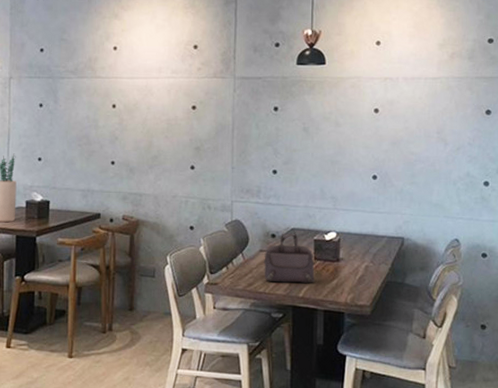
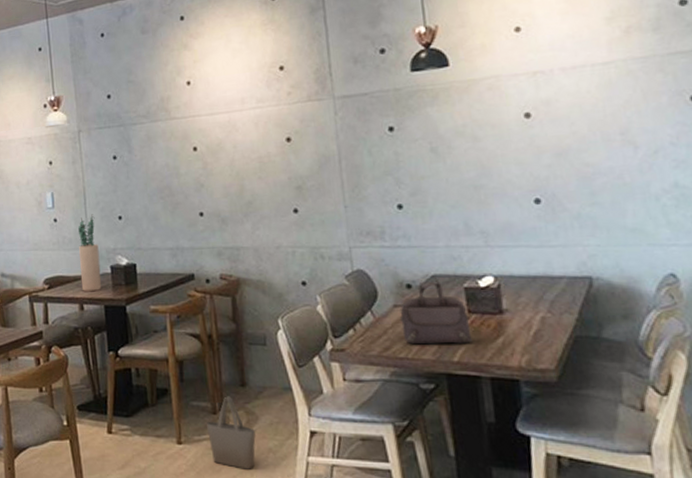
shopping bag: none [95,318,139,380] -> present [206,396,257,469]

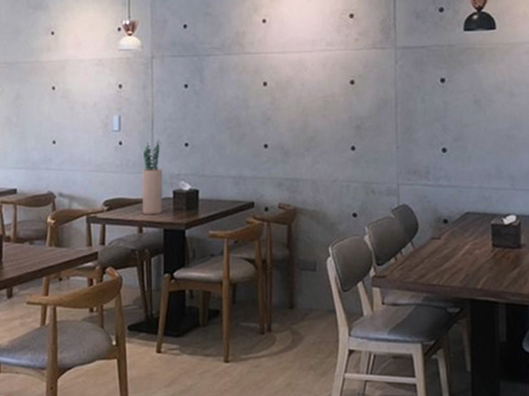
shopping bag: present [206,396,257,469] -> none [253,317,301,386]
handbag: present [399,274,472,345] -> none [435,211,494,273]

